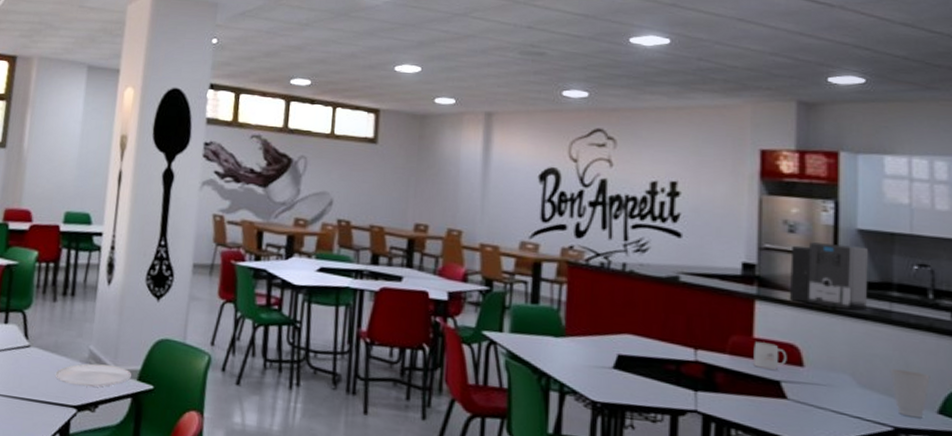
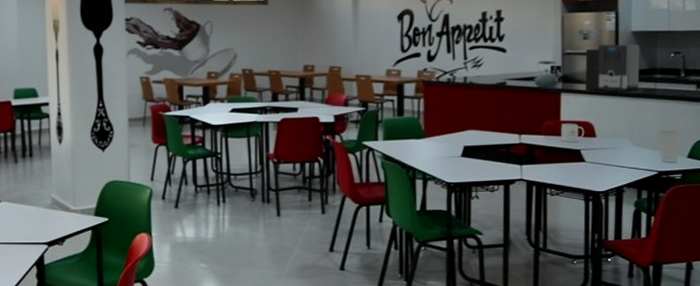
plate: present [54,363,132,387] -> none [25,207,90,227]
kettle: none [717,253,759,292] -> present [533,60,563,88]

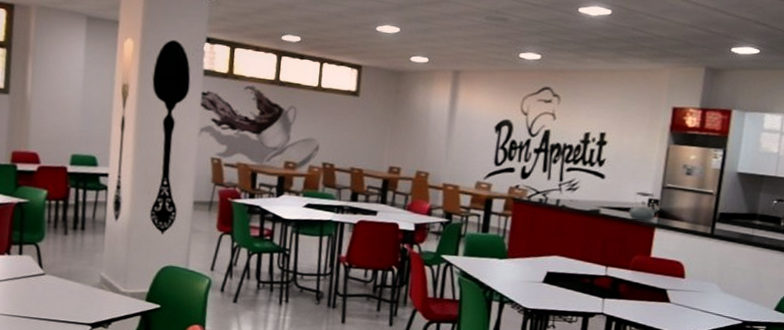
mug: present [561,123,585,143] -> none [648,260,674,282]
coffee machine: present [585,44,640,93] -> none [680,182,744,236]
cup: present [655,130,682,163] -> none [745,278,773,314]

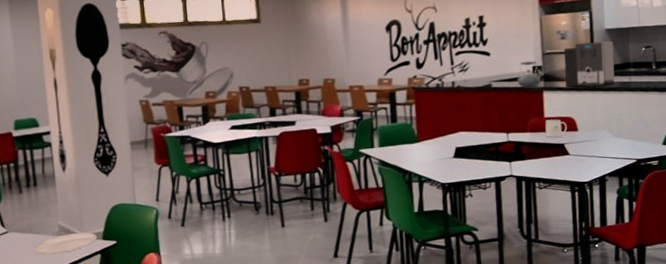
plate: none [69,287,141,308] -> present [33,232,98,255]
mug: none [648,260,674,282] -> present [545,119,567,138]
coffee machine: none [680,182,744,236] -> present [564,41,615,88]

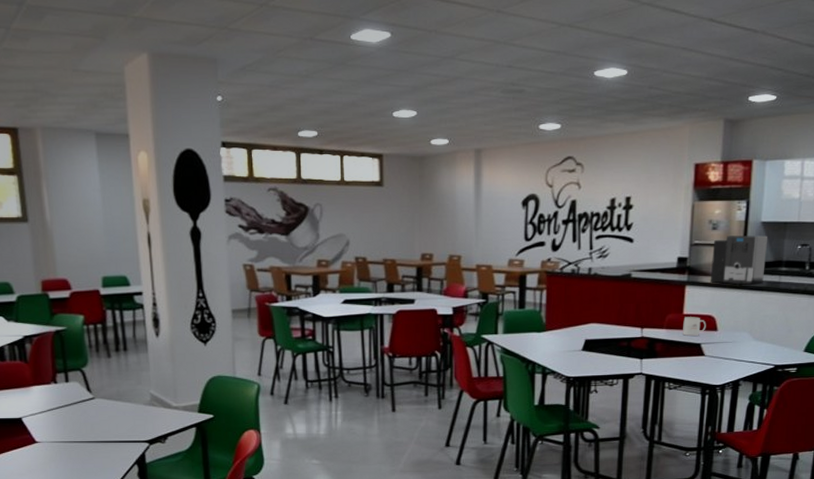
plate: present [33,232,98,255] -> none [123,404,193,424]
kettle: present [516,61,544,87] -> none [659,251,689,280]

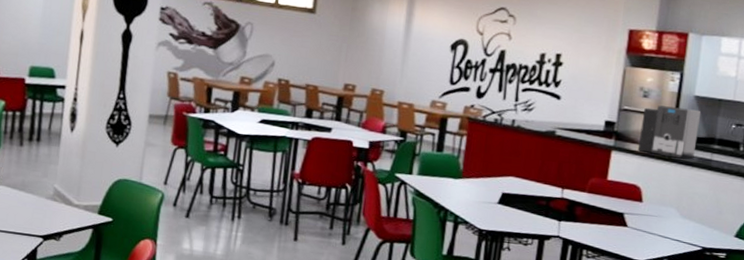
mug: present [683,317,707,337] -> none [605,183,631,206]

